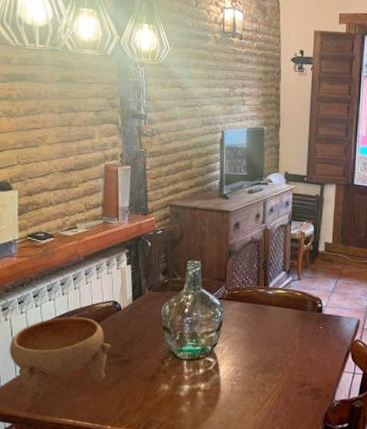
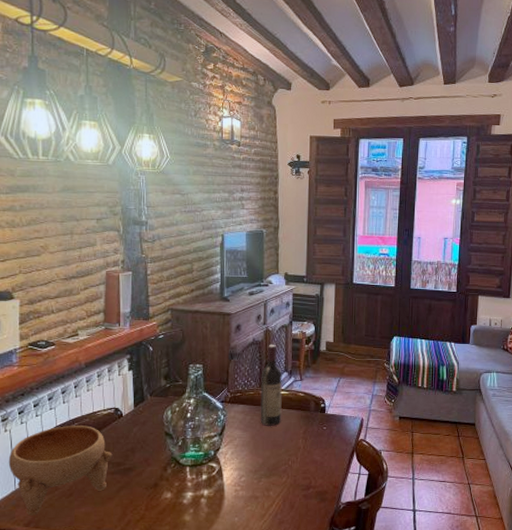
wine bottle: none [257,243,280,324] -> present [260,344,282,426]

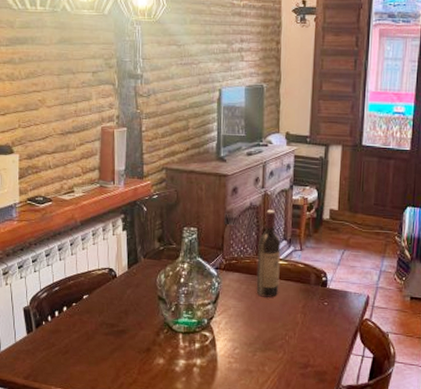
bowl: present [8,425,113,516] -> none [9,283,107,369]

